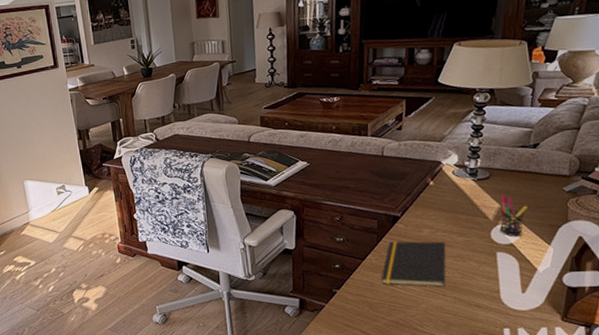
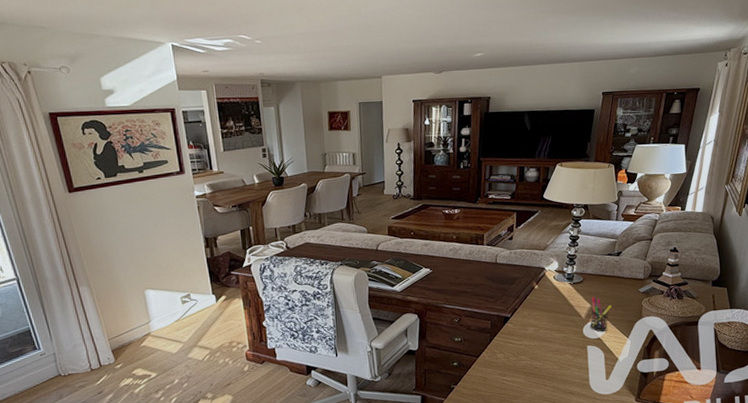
notepad: present [381,241,446,287] -> none [493,338,547,379]

